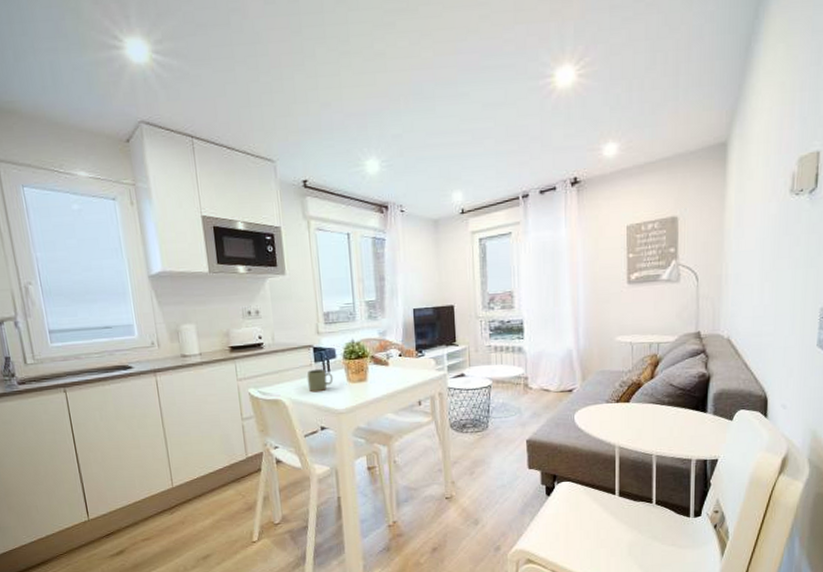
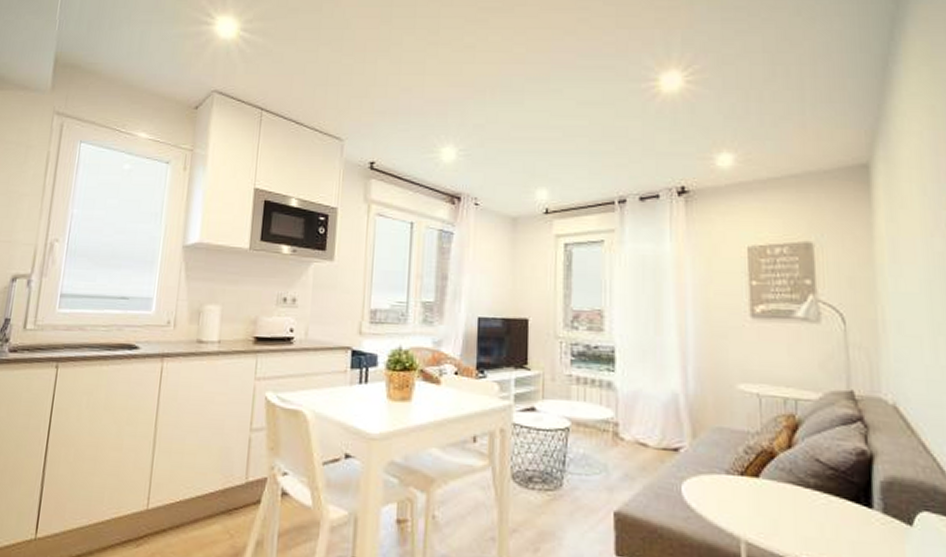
mug: present [306,368,334,392] -> none [337,377,371,407]

